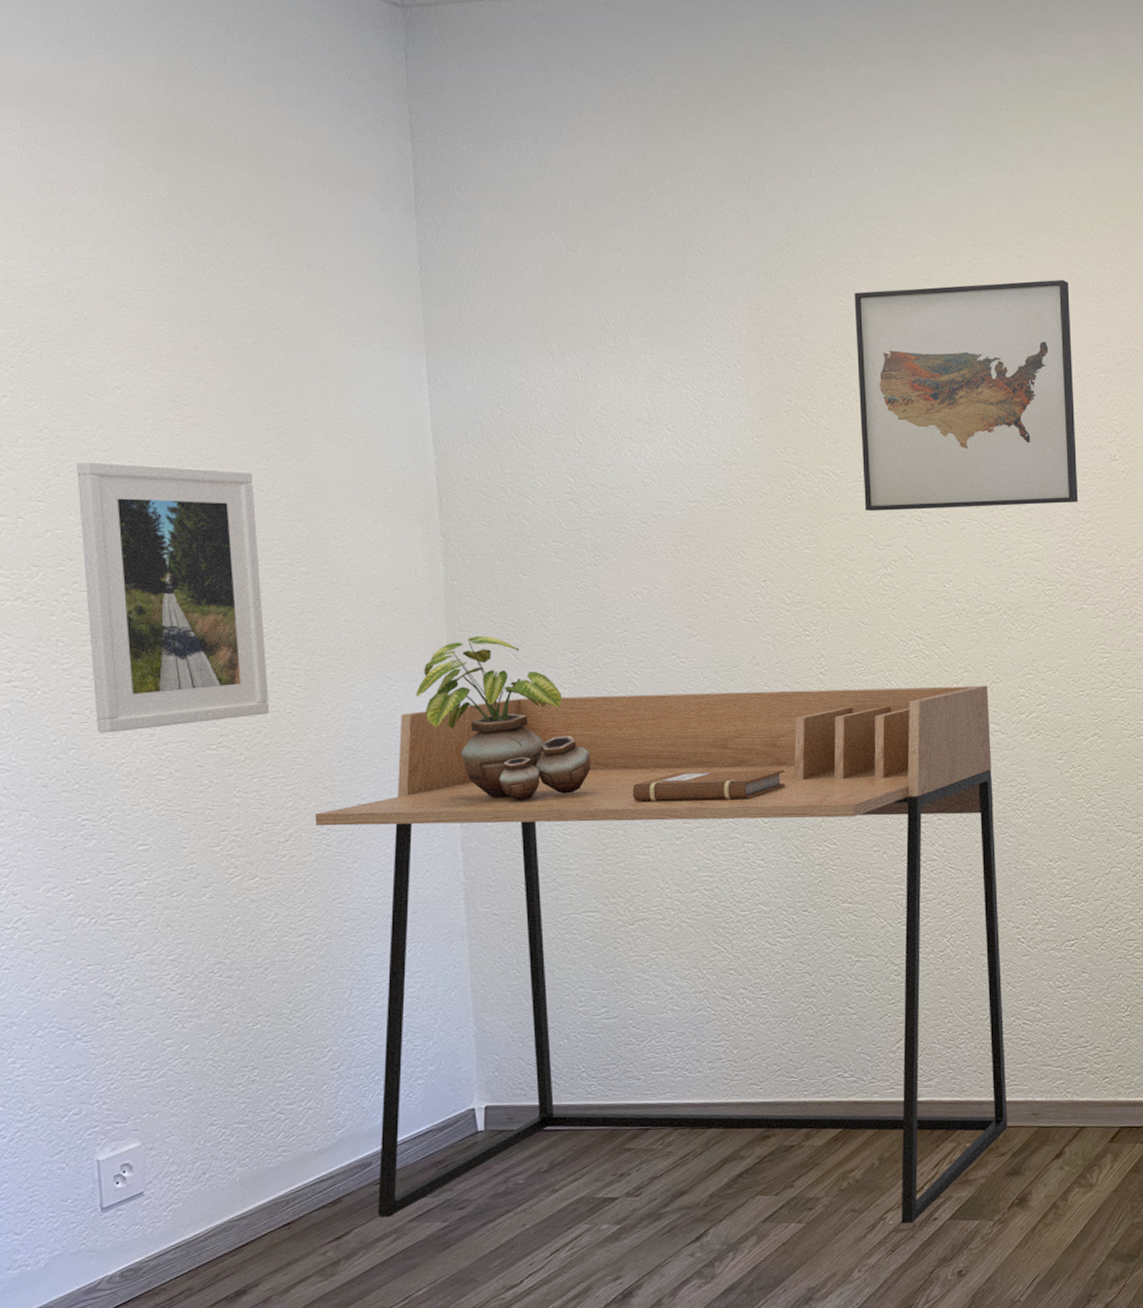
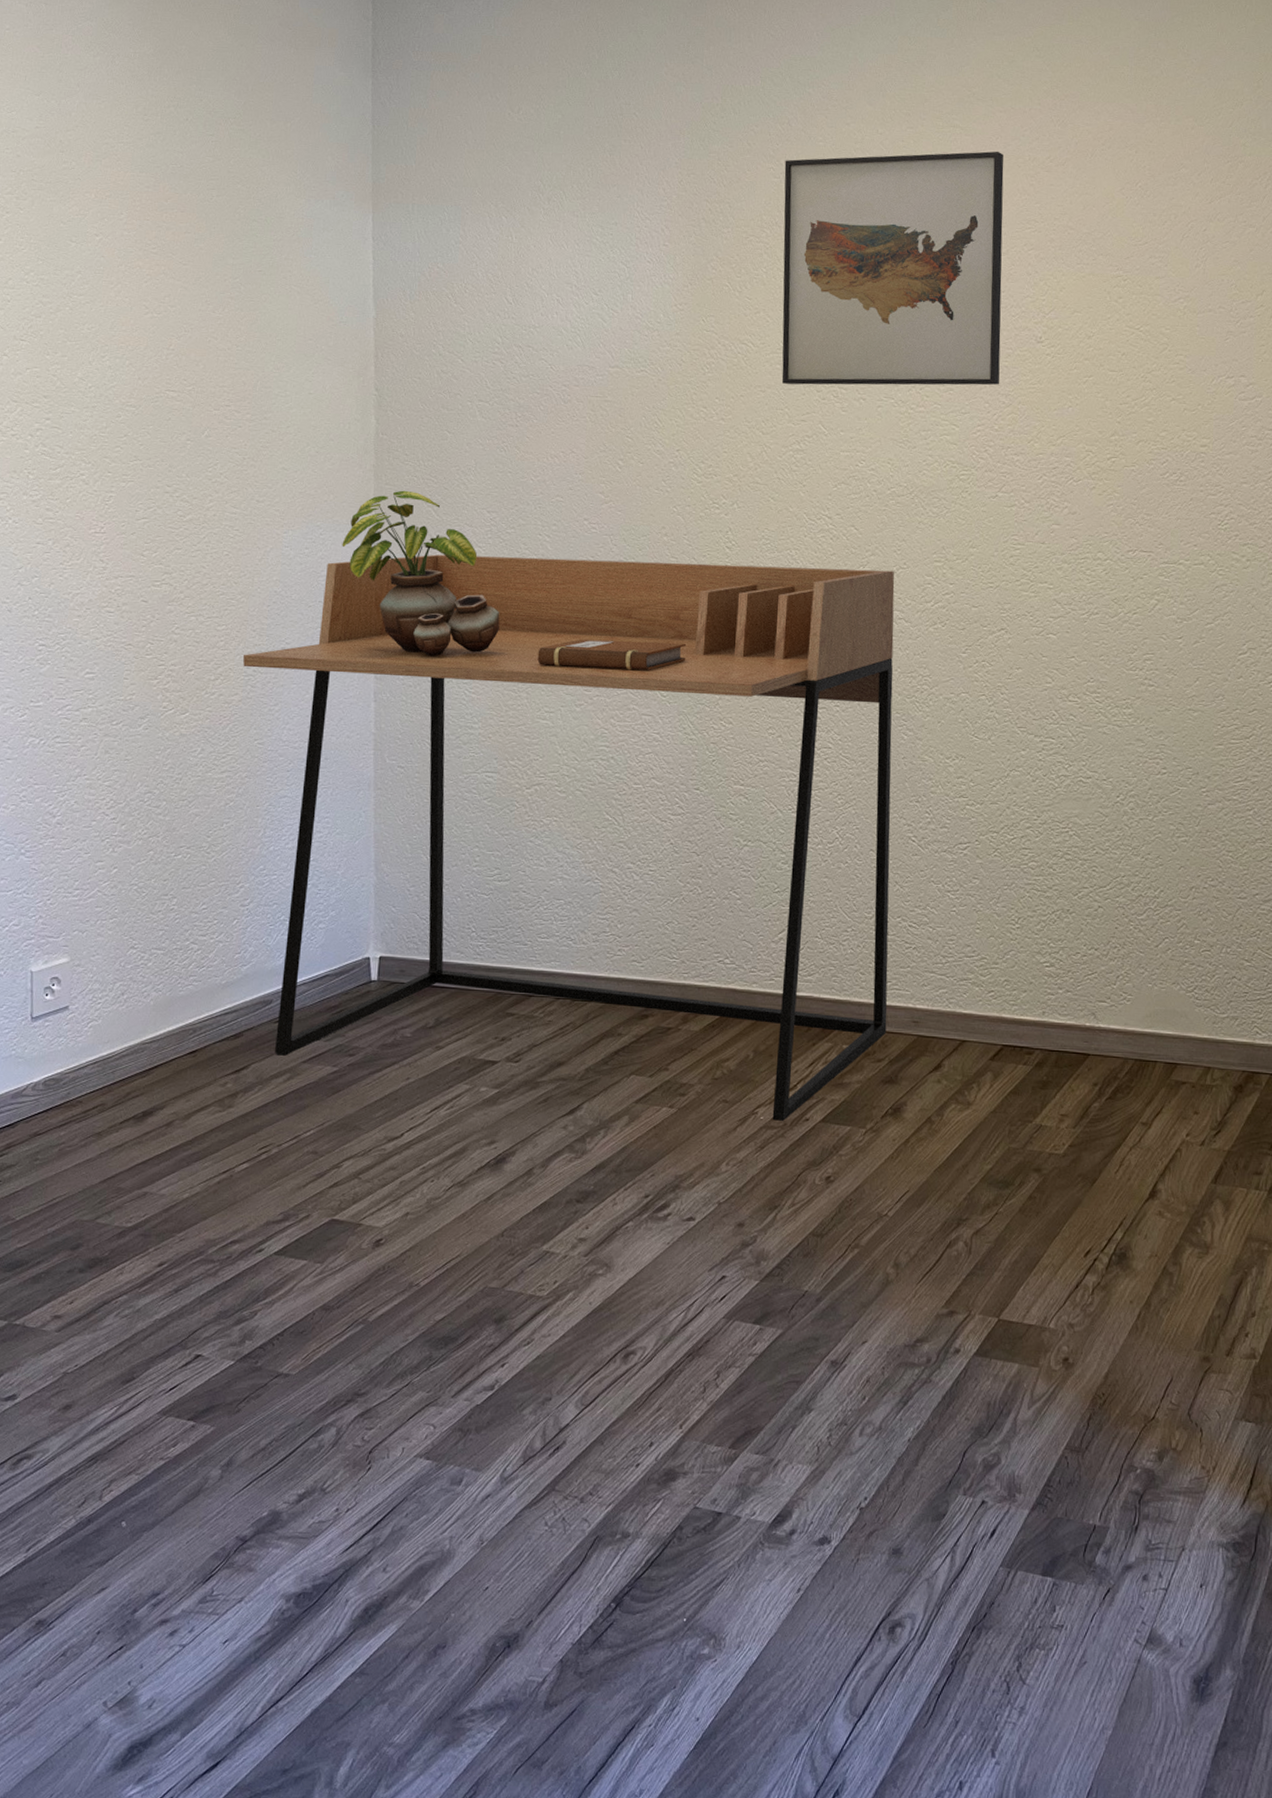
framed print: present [77,460,270,733] -> none [56,303,210,564]

